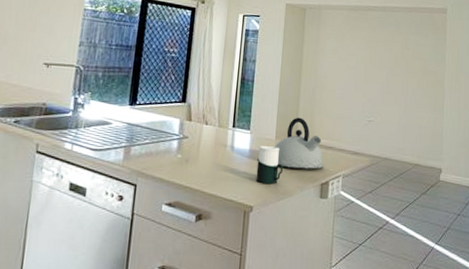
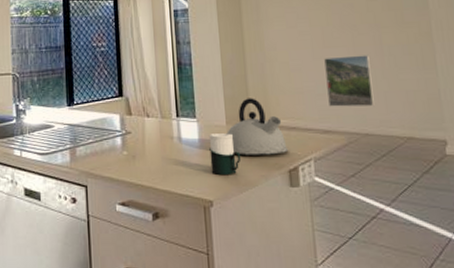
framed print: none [361,91,397,135] -> present [324,55,375,107]

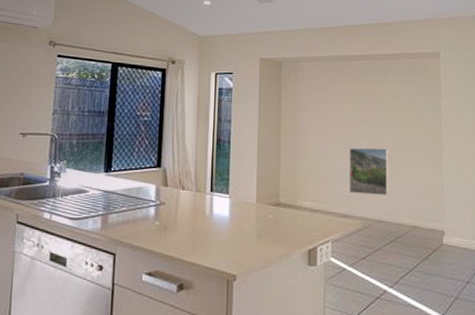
cup: present [208,133,241,175] -> none [238,210,267,251]
kettle: present [226,98,289,155] -> none [256,179,310,234]

